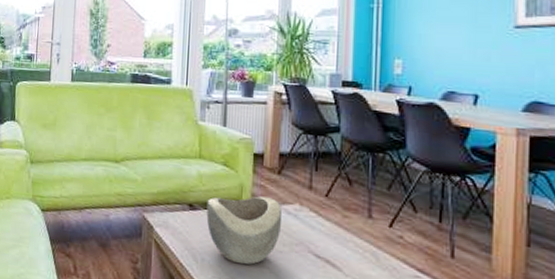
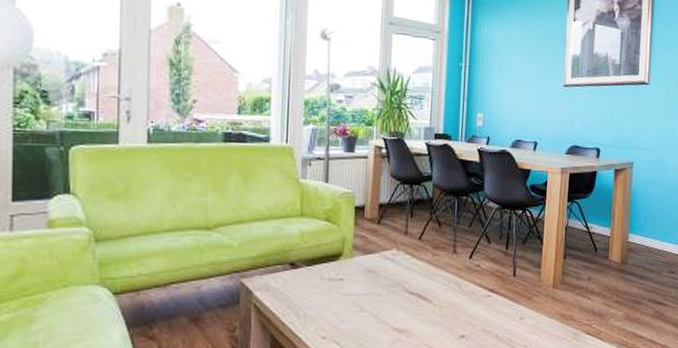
decorative bowl: present [206,196,282,265] -> none [309,246,381,313]

